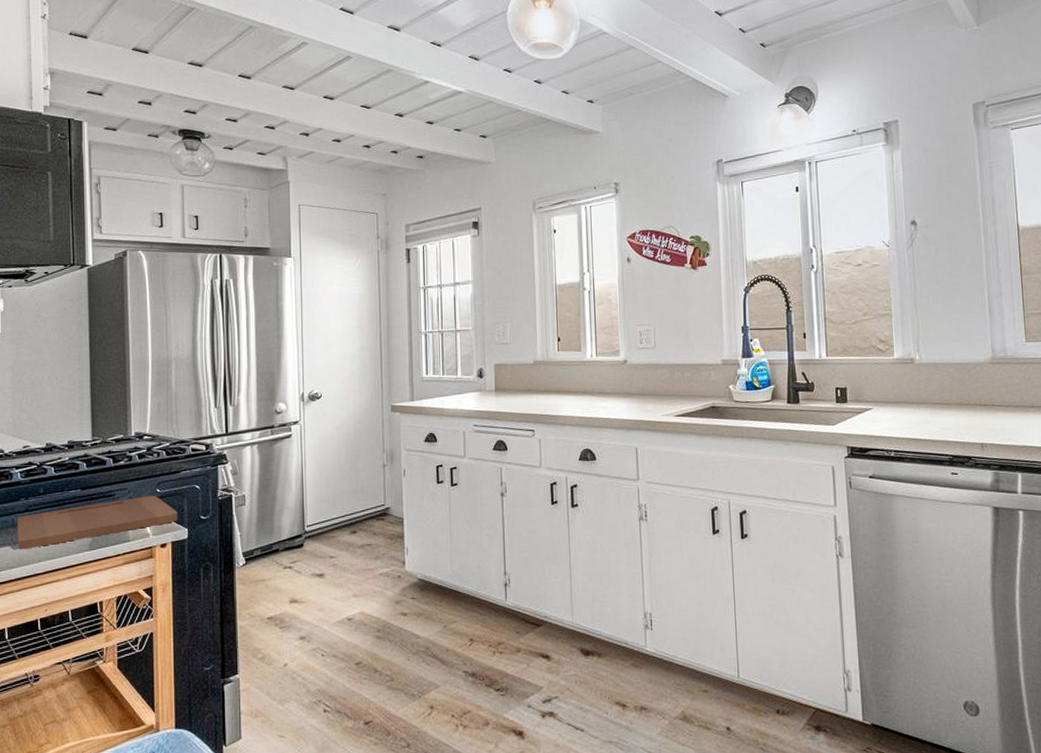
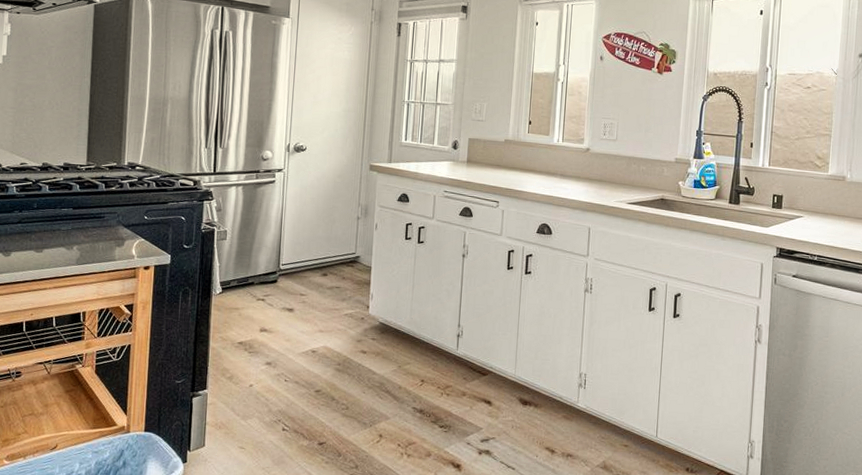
cutting board: present [17,495,178,550] -> none [8,221,163,258]

